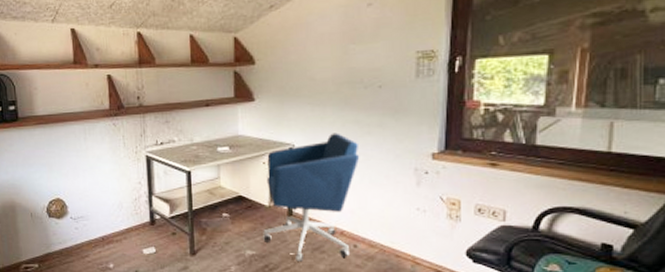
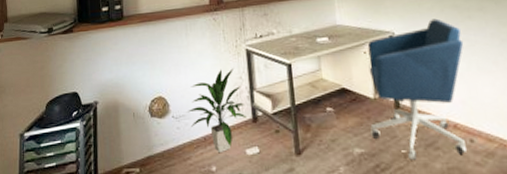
indoor plant: none [85,173,144,252] -> present [187,68,247,154]

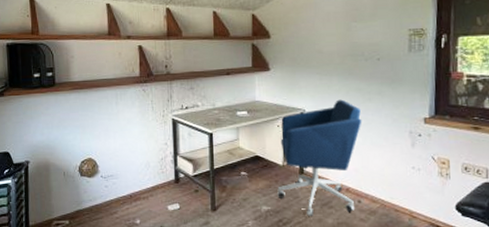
indoor plant: present [187,68,247,154] -> none [115,135,170,209]

